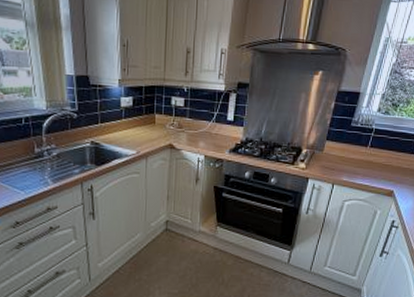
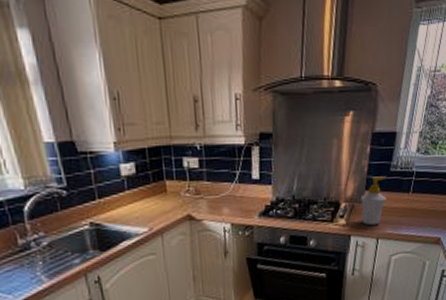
soap bottle: none [320,129,348,172] -> present [360,176,388,226]

